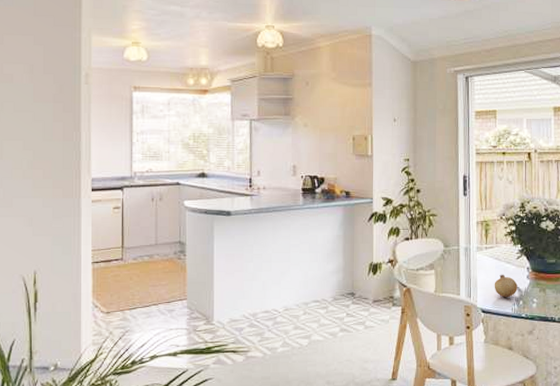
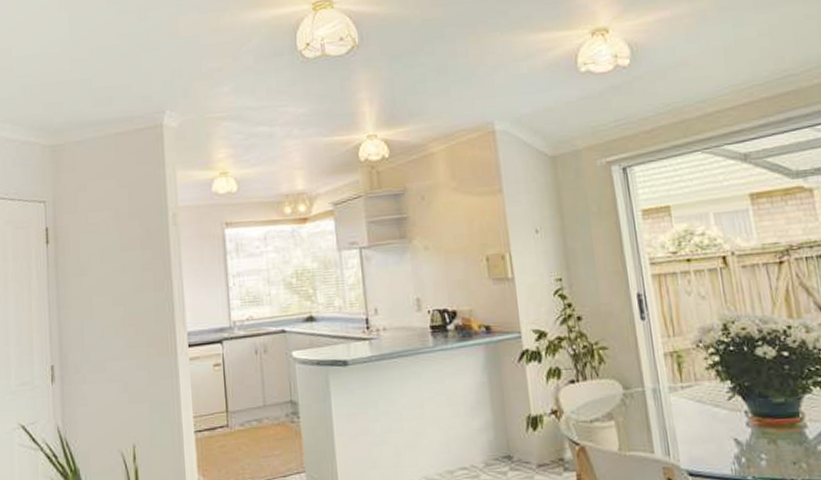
fruit: present [494,274,518,297] -> none [700,421,736,453]

